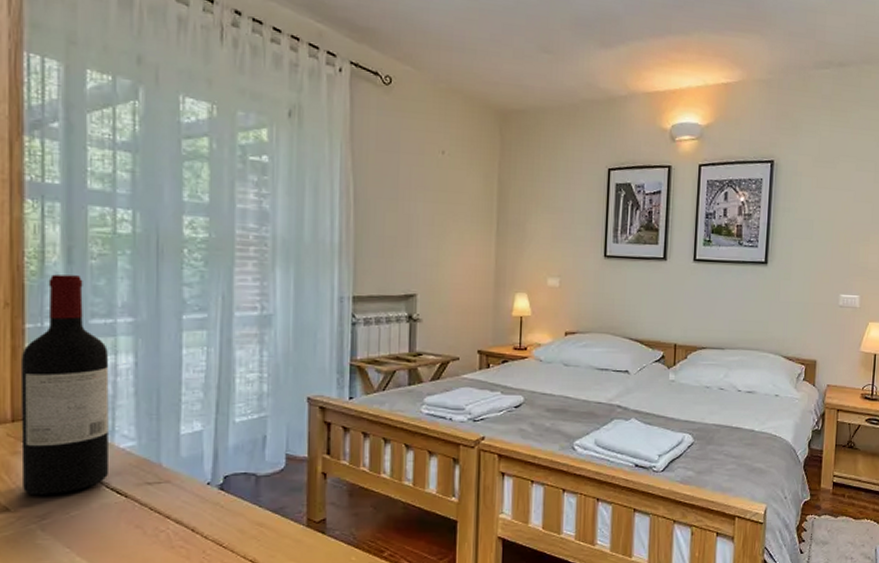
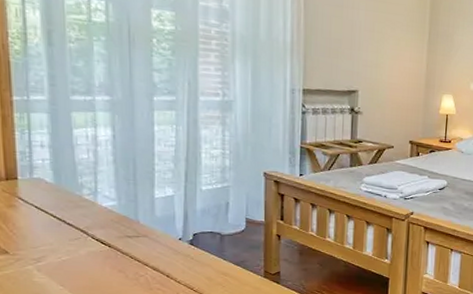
wine bottle: present [21,274,110,495] -> none [11,54,94,243]

